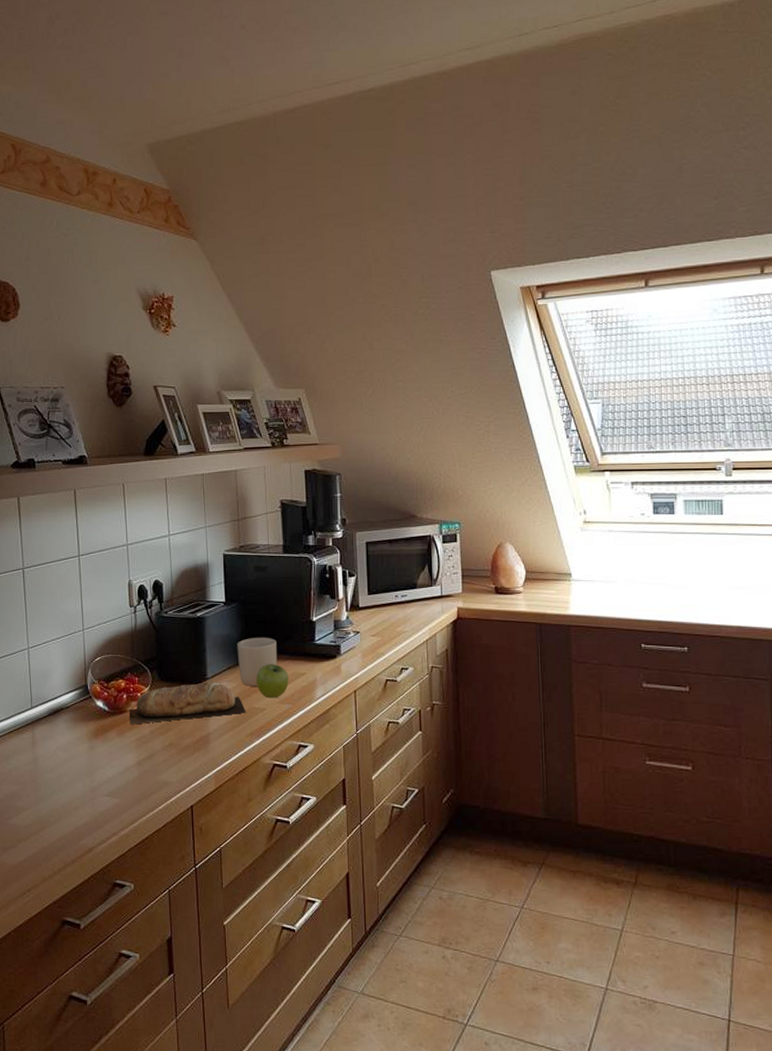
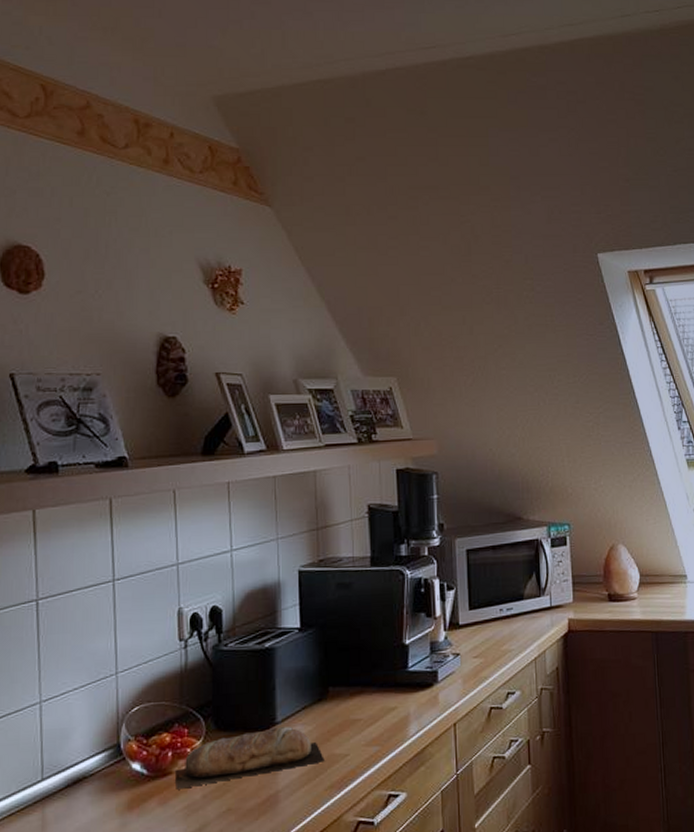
mug: present [237,637,278,686] -> none [314,667,364,729]
fruit: present [256,664,289,698] -> none [337,699,377,741]

